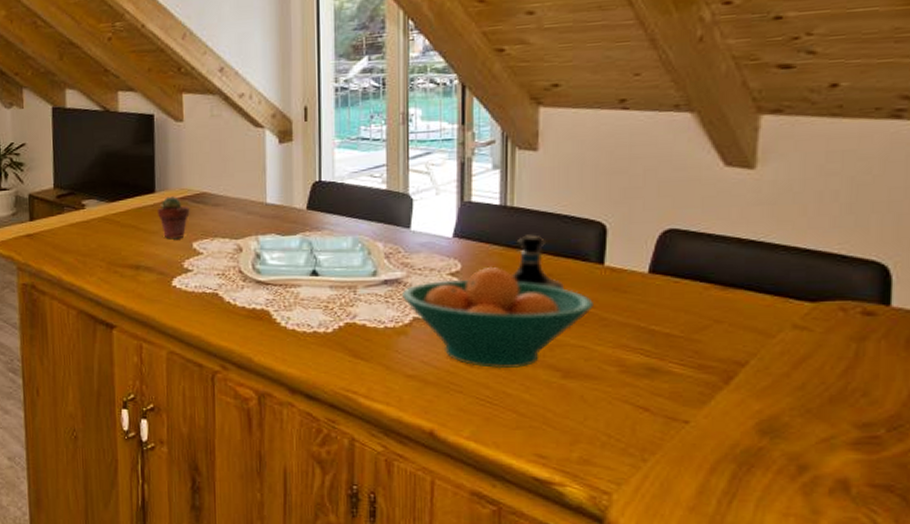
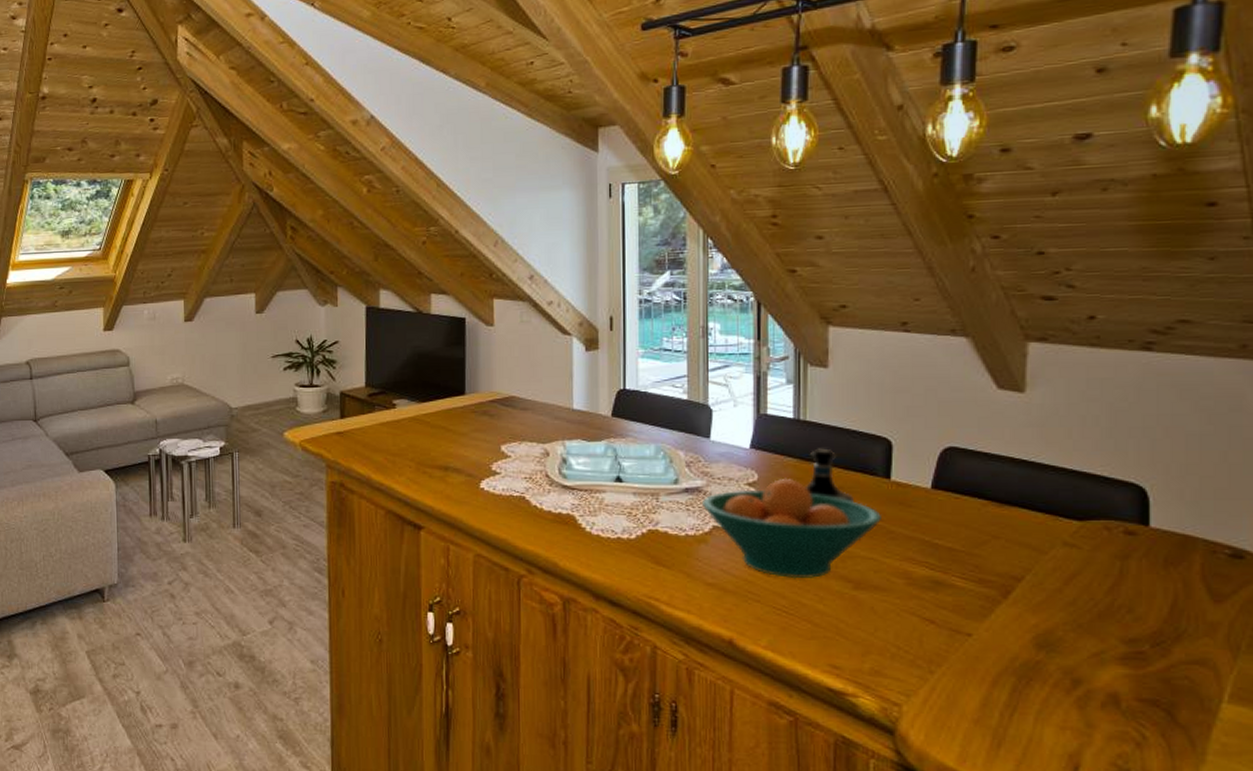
potted succulent: present [158,196,190,238] -> none [468,399,499,440]

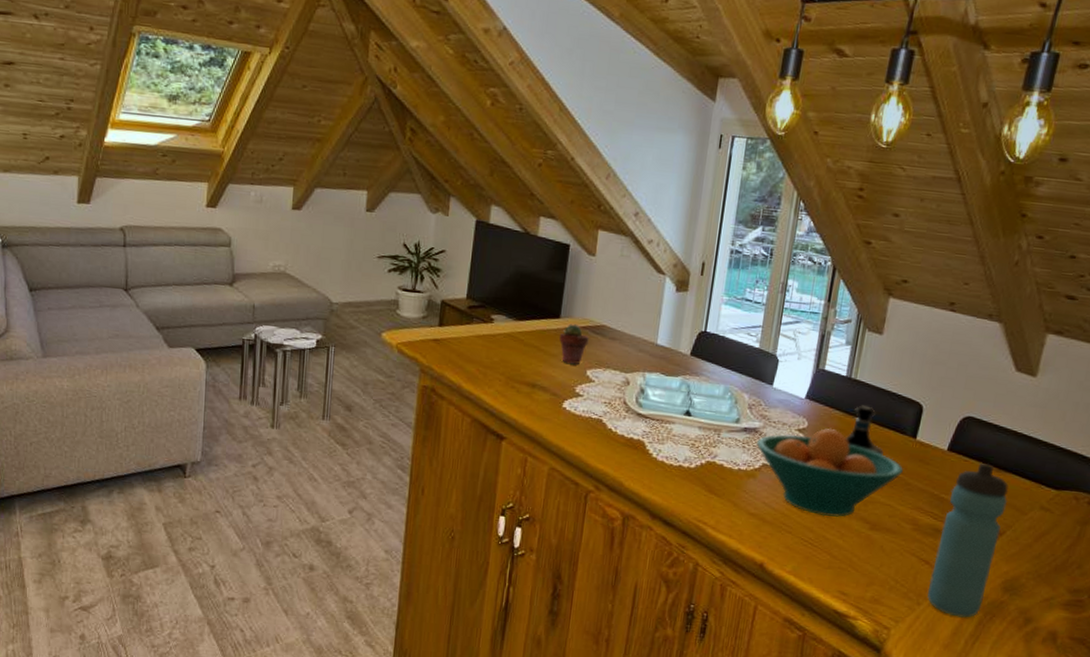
potted succulent: none [468,399,499,440] -> present [559,324,589,364]
water bottle: none [939,498,1020,685] -> present [927,463,1009,618]

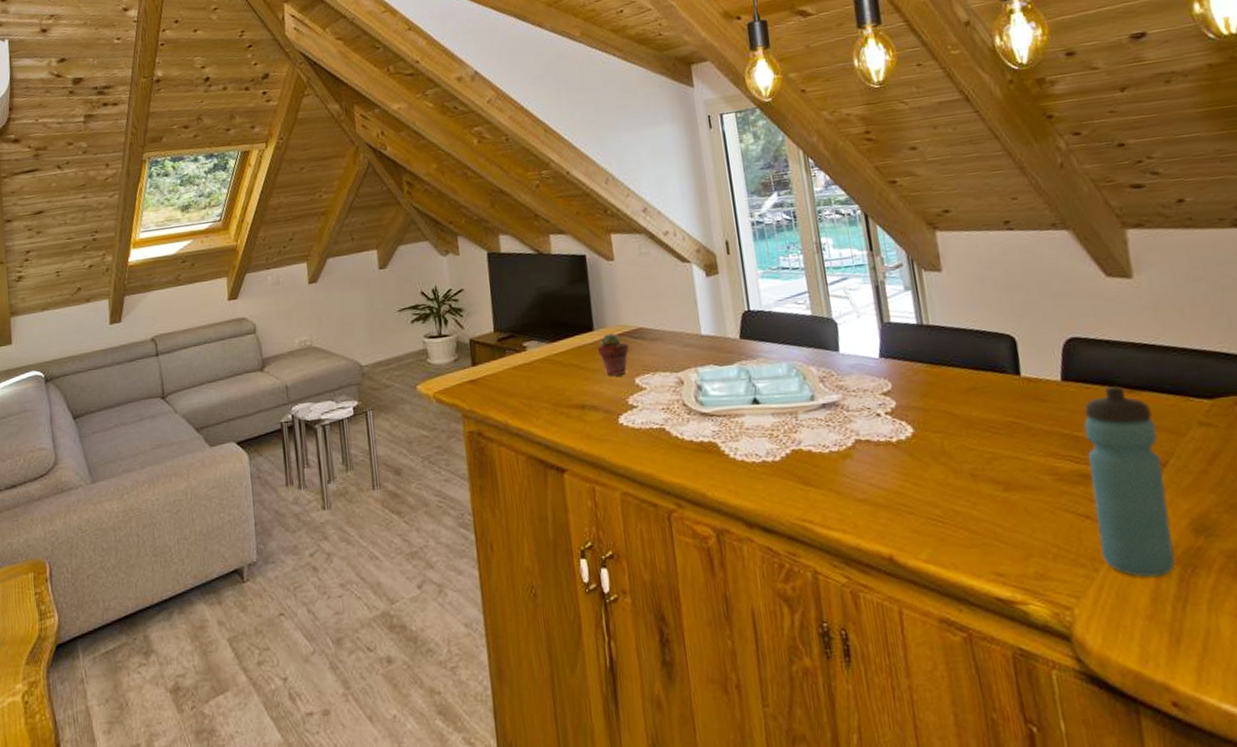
fruit bowl: present [757,428,903,517] -> none [841,383,1019,487]
tequila bottle: present [845,405,884,455] -> none [937,350,989,403]

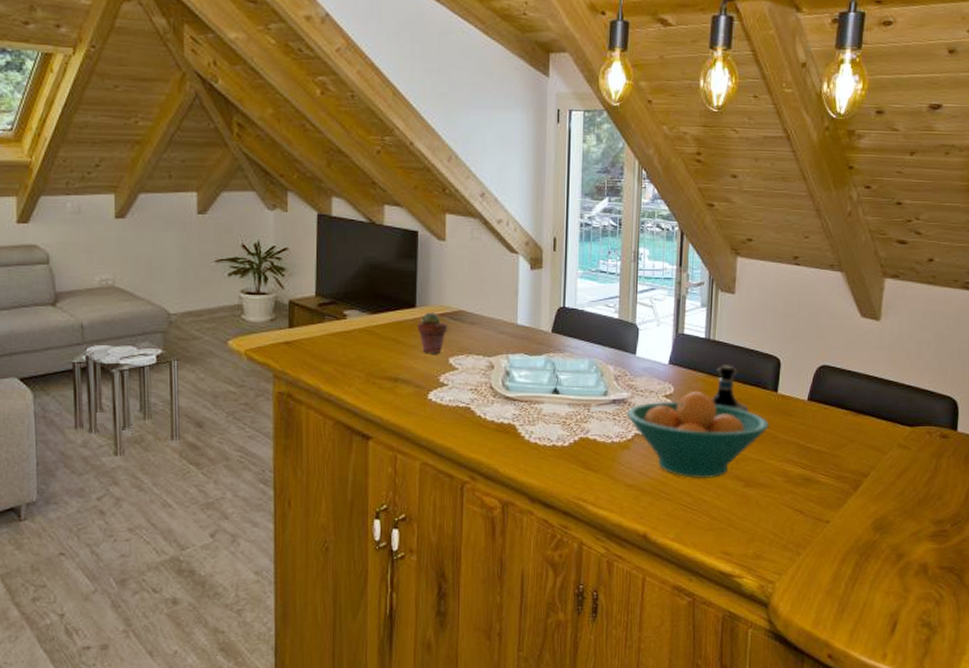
fruit bowl: none [841,383,1019,487] -> present [627,390,769,479]
tequila bottle: none [937,350,989,403] -> present [711,365,749,412]
water bottle: present [1083,385,1176,578] -> none [805,408,869,562]

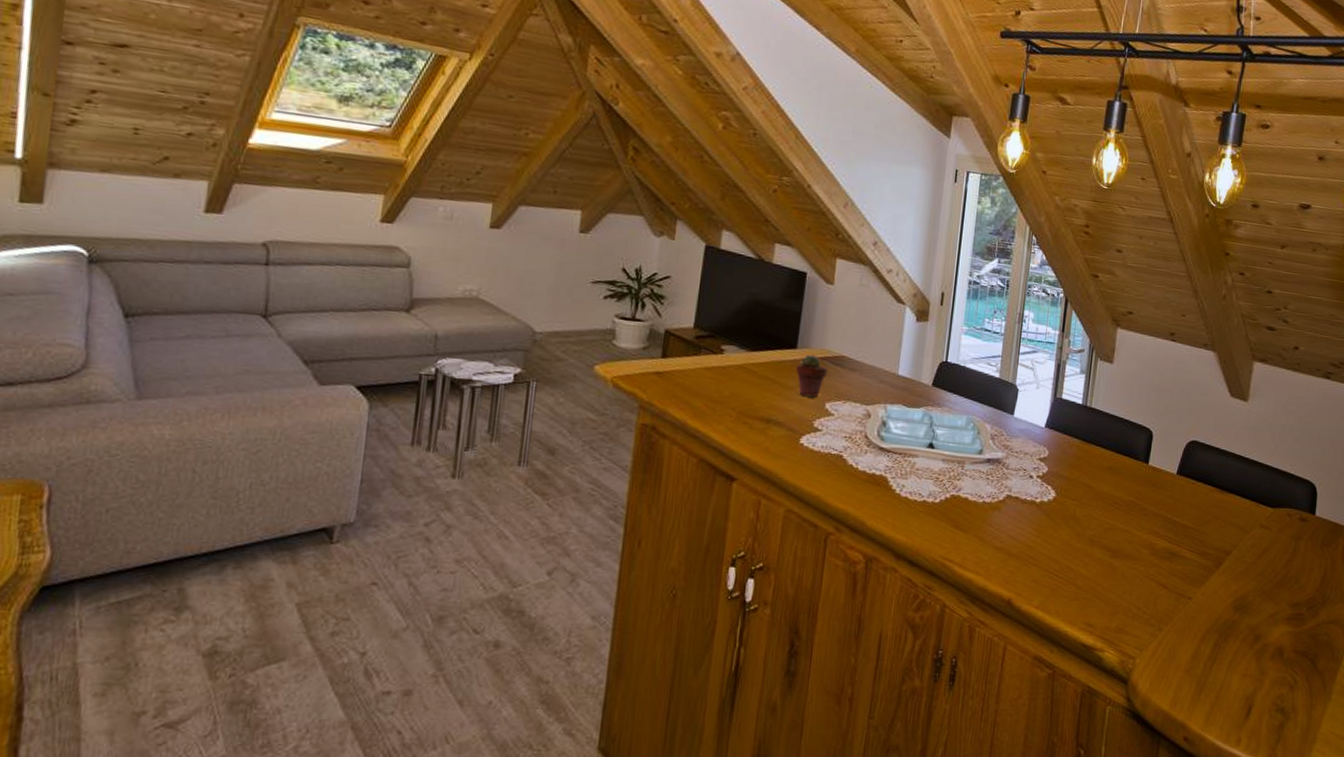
fruit bowl: present [627,390,769,479] -> none [1000,456,1138,547]
tequila bottle: present [711,365,749,412] -> none [1084,432,1120,482]

